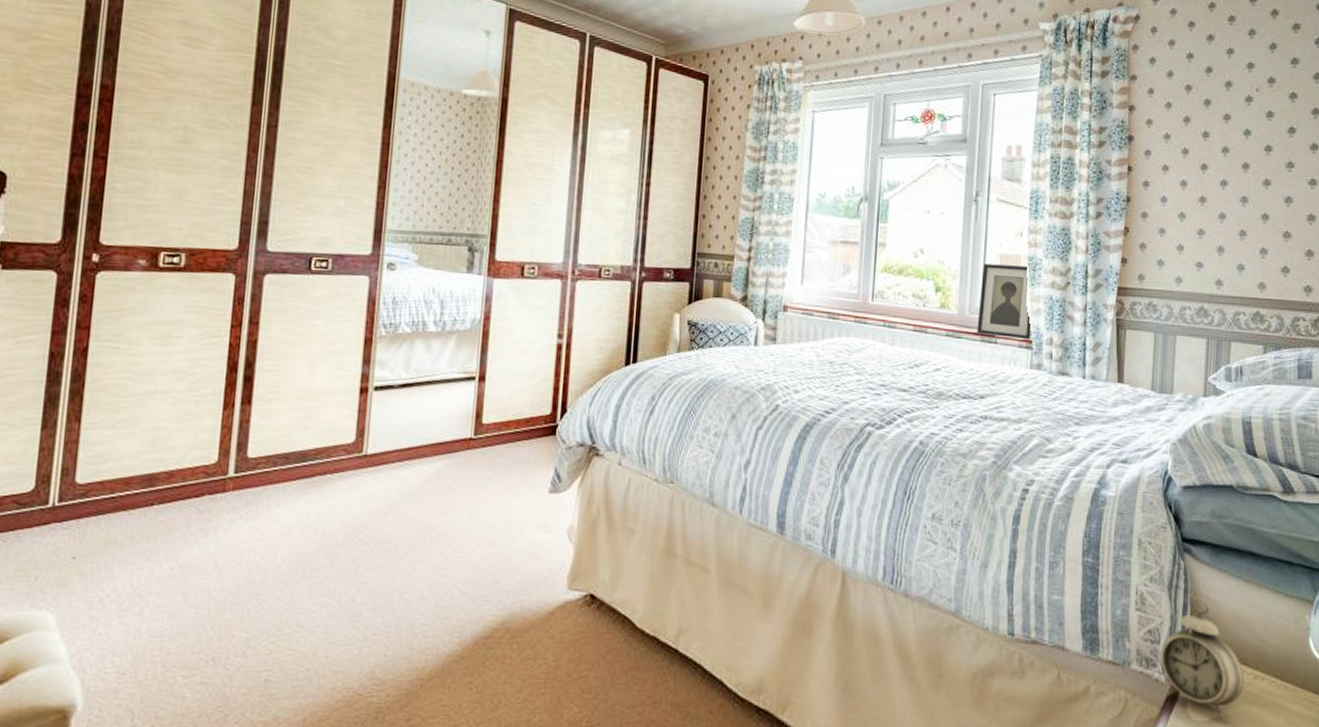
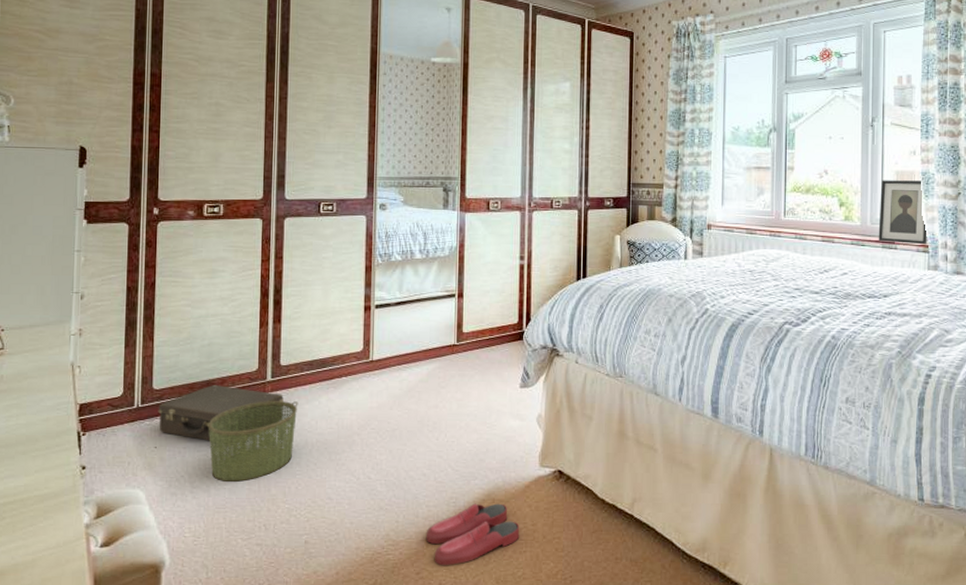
suitcase: none [80,480,249,554] -> present [158,385,284,443]
basket: none [144,502,268,605] -> present [206,401,298,483]
slippers: none [420,633,539,711] -> present [426,503,520,566]

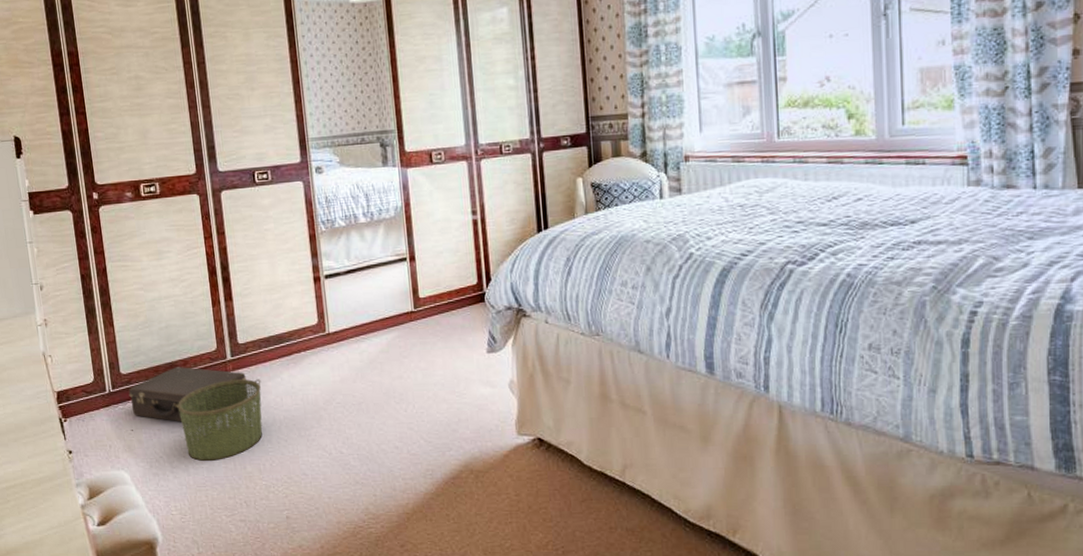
slippers: present [426,503,520,566] -> none [405,474,504,539]
picture frame: present [878,180,927,245] -> none [899,77,966,157]

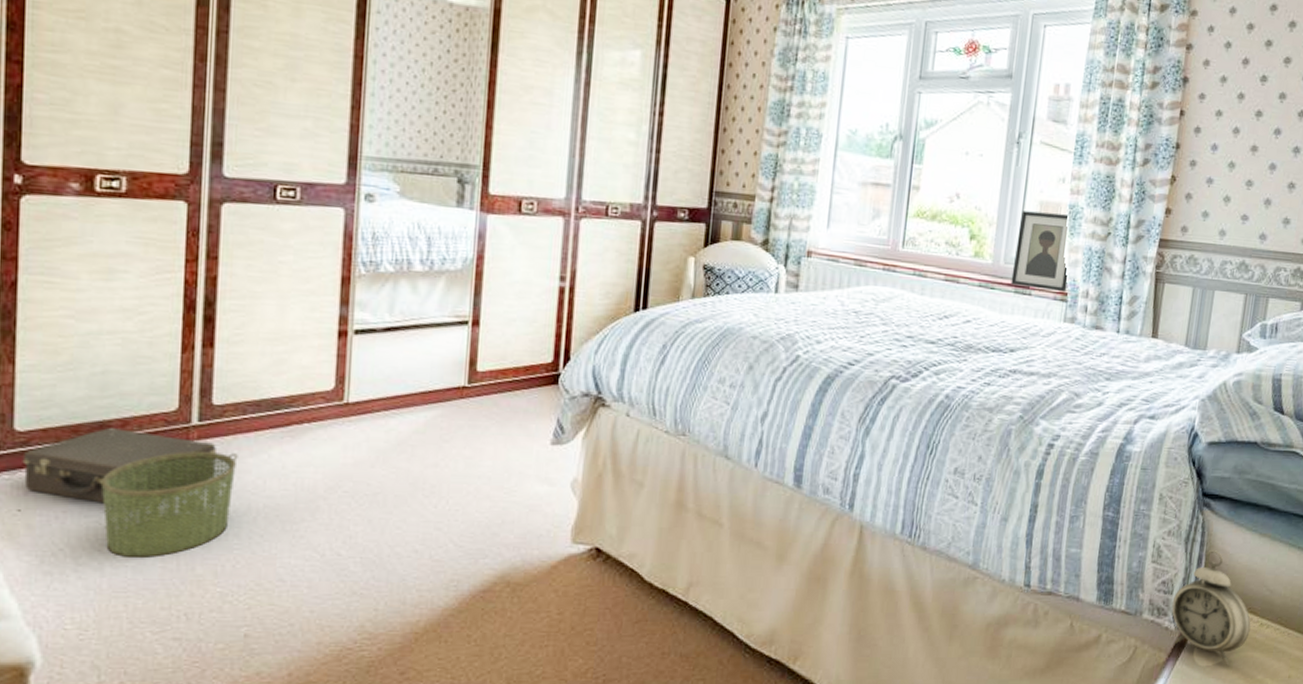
picture frame: none [899,77,966,157] -> present [1011,210,1068,293]

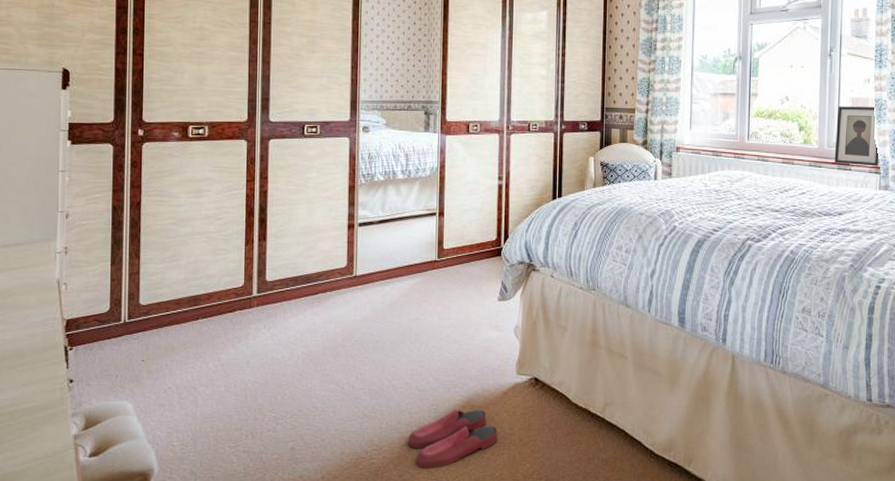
suitcase: present [22,428,216,506] -> none [145,301,269,355]
basket: present [98,451,238,559] -> none [193,315,284,394]
slippers: none [414,587,542,664] -> present [408,409,498,469]

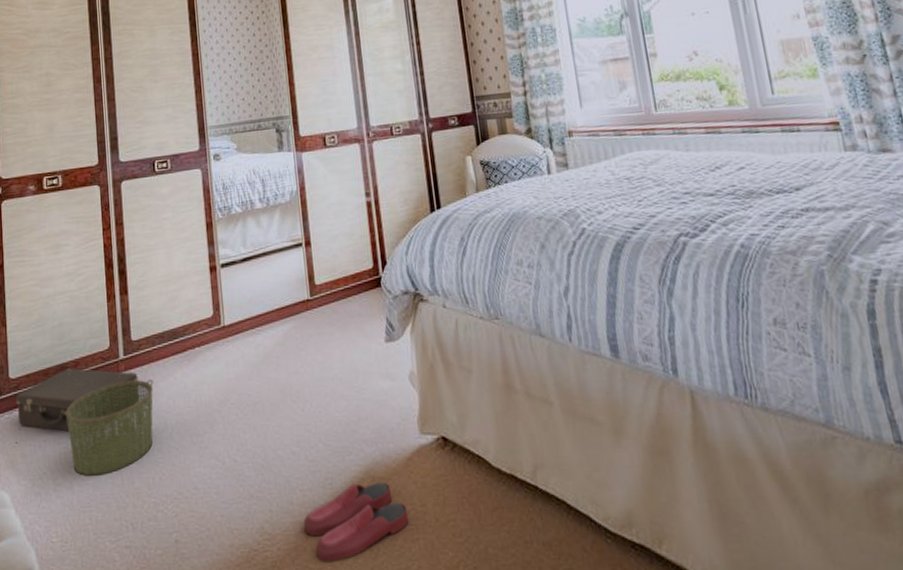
suitcase: none [145,301,269,355] -> present [15,368,138,432]
basket: none [193,315,284,394] -> present [64,379,154,477]
picture frame: present [834,106,879,167] -> none [764,47,837,125]

